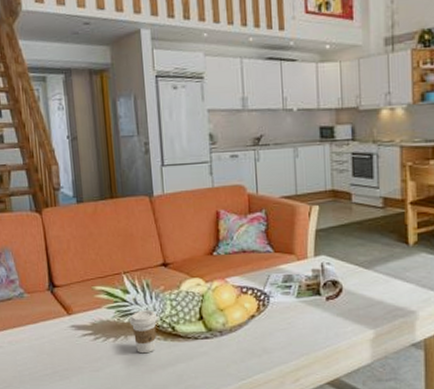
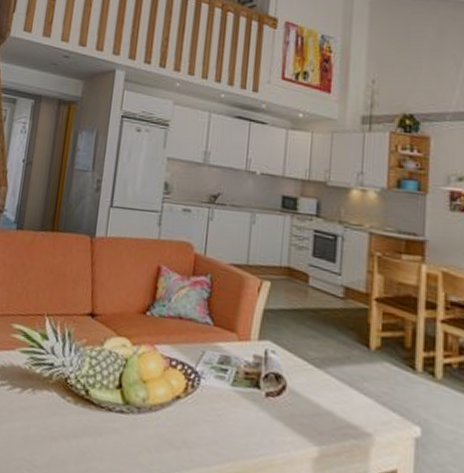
coffee cup: present [130,310,158,354] -> none [41,362,73,416]

